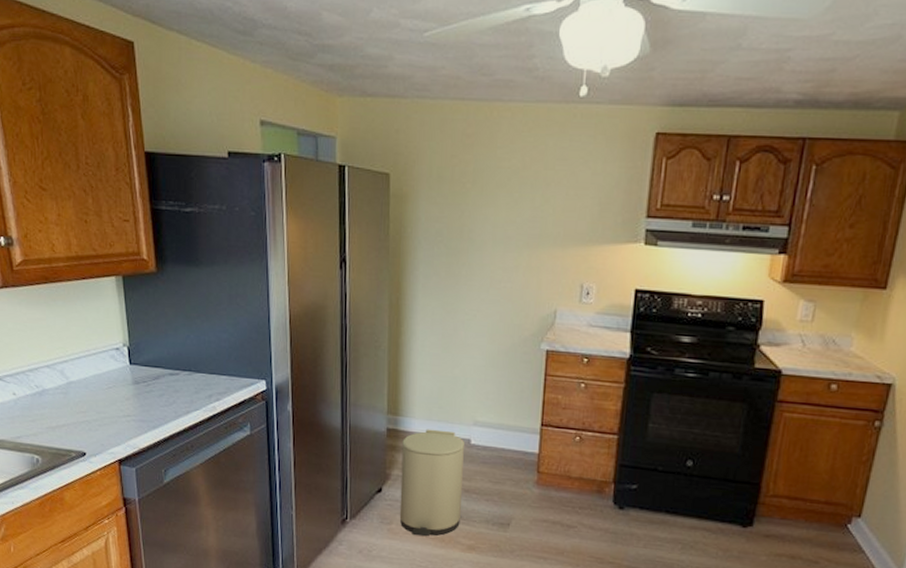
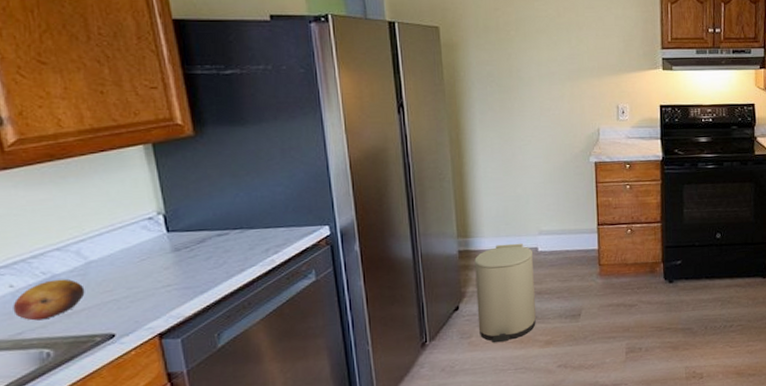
fruit: none [15,393,66,429] -> present [13,279,85,321]

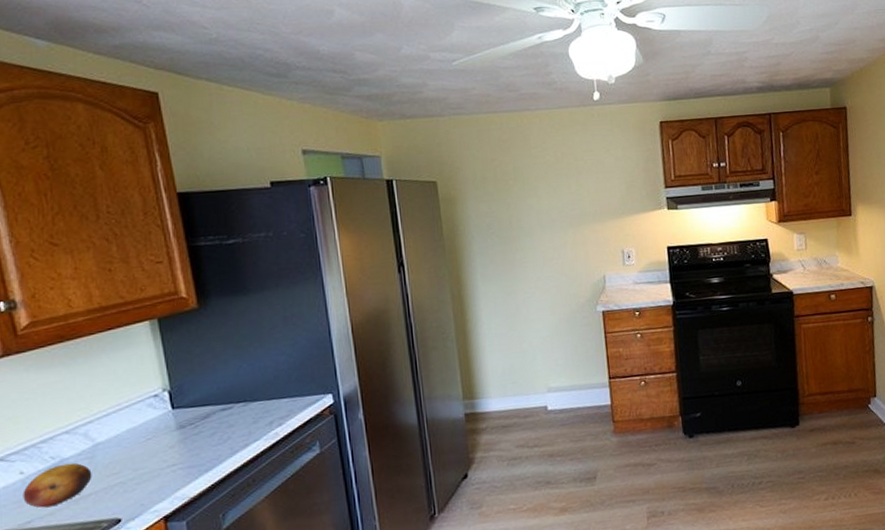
pedal bin: present [474,243,536,343] -> none [482,402,549,513]

